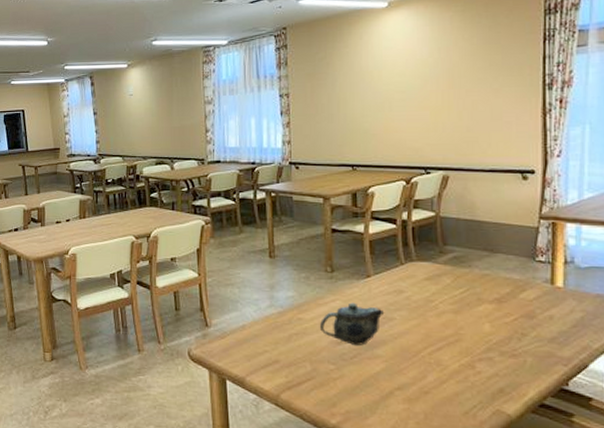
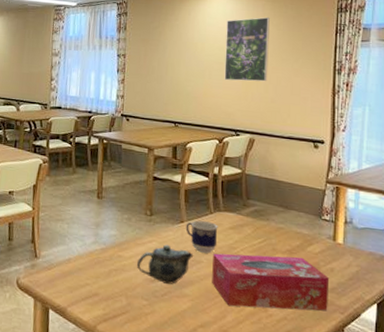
cup: none [373,274,411,309] -> present [185,220,218,253]
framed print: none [407,30,461,112] -> present [224,17,270,82]
tissue box: none [407,305,549,366] -> present [212,253,330,311]

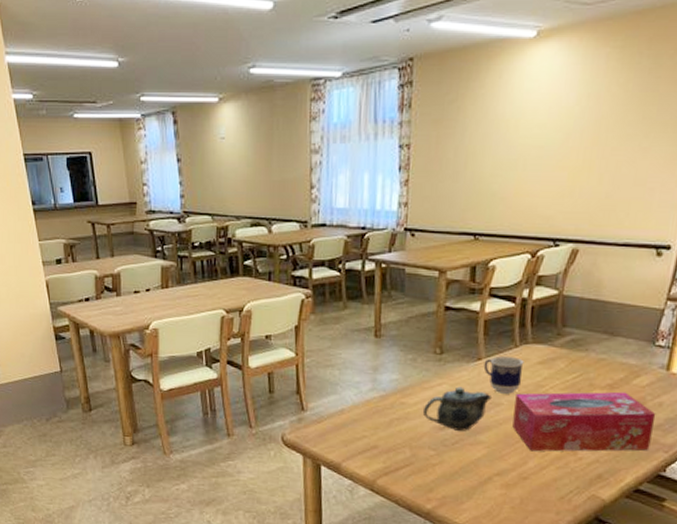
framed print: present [224,17,270,82] -> none [543,72,615,172]

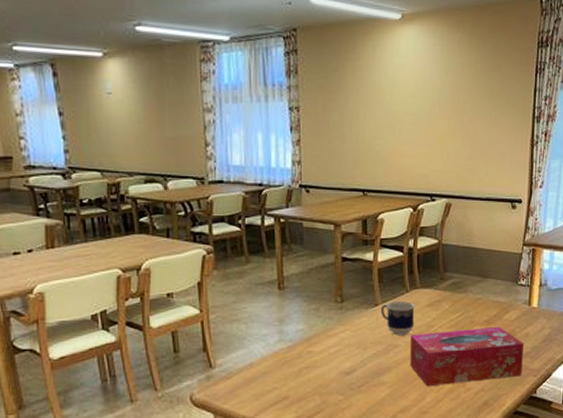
teapot: present [422,386,493,431] -> none [329,332,391,374]

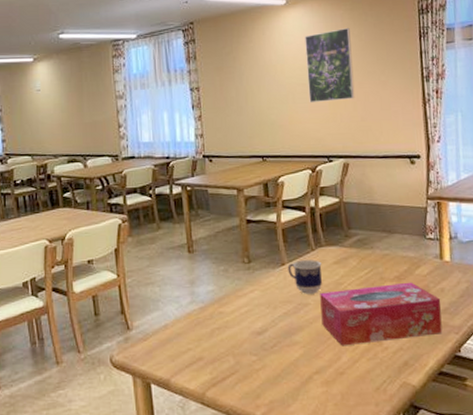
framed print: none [417,54,466,136] -> present [305,27,355,103]

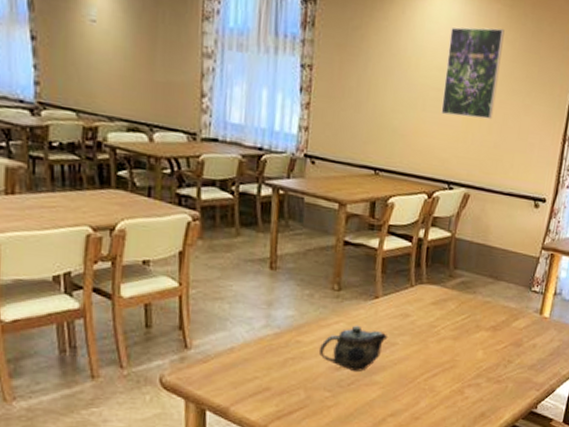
teapot: none [240,291,300,334] -> present [318,325,388,371]
cup: present [287,260,322,294] -> none [380,295,419,334]
tissue box: present [320,282,443,346] -> none [406,333,531,392]

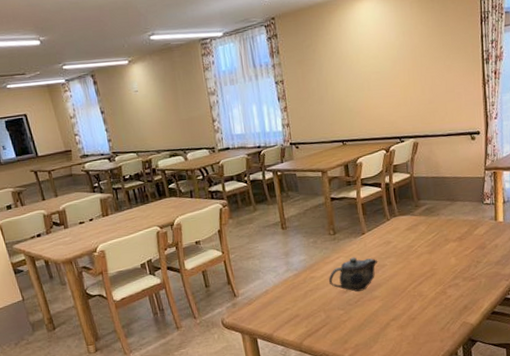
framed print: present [441,27,505,120] -> none [377,15,423,90]

